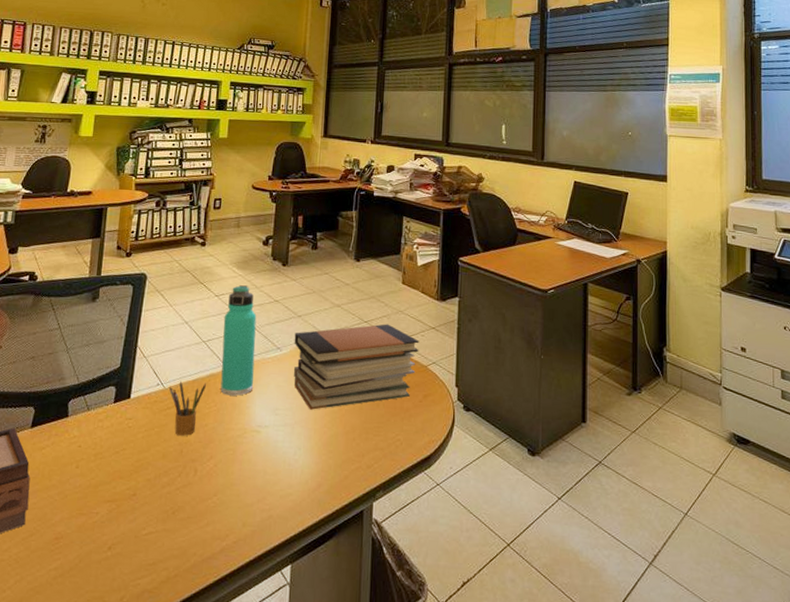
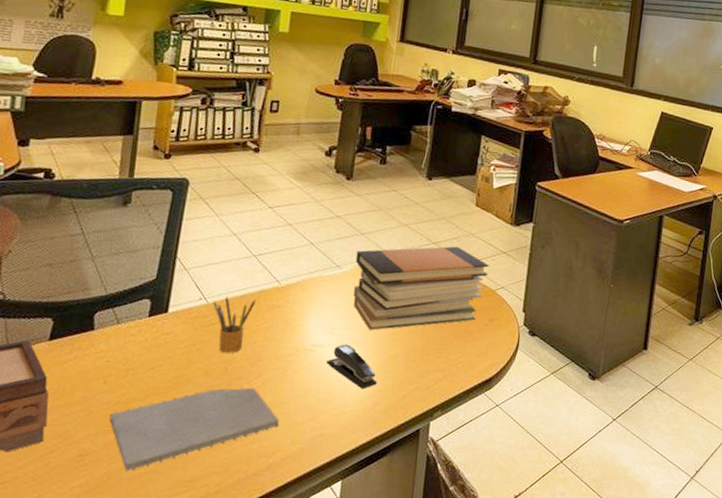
notepad: none [81,469,231,554] -> present [109,387,280,471]
thermos bottle: present [220,285,257,396] -> none [271,197,315,314]
stapler: none [272,424,321,470] -> present [327,344,378,389]

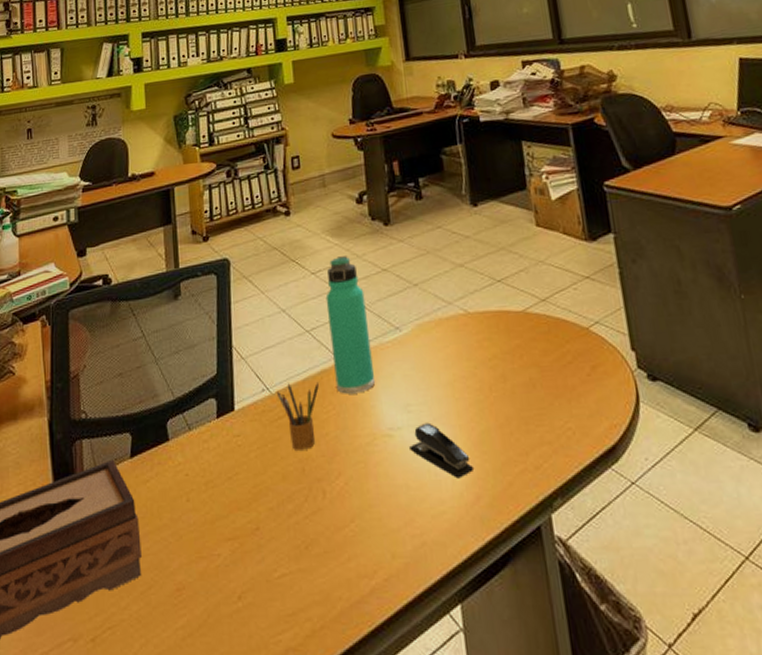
notepad: present [109,387,280,471] -> none [198,490,374,606]
thermos bottle: none [271,197,315,314] -> present [325,256,376,394]
book stack: present [353,246,489,331] -> none [413,280,575,401]

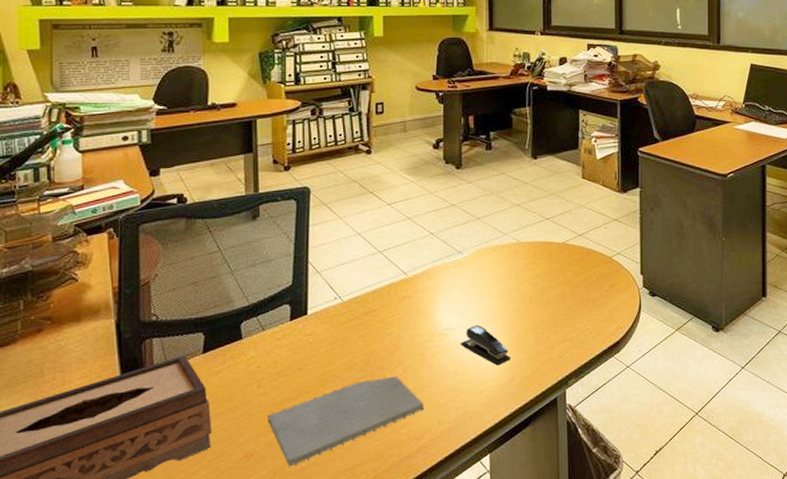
notepad: none [198,490,374,606] -> present [267,376,425,467]
pencil box: present [276,381,320,450] -> none [347,292,388,346]
thermos bottle: present [325,256,376,394] -> none [399,192,437,303]

